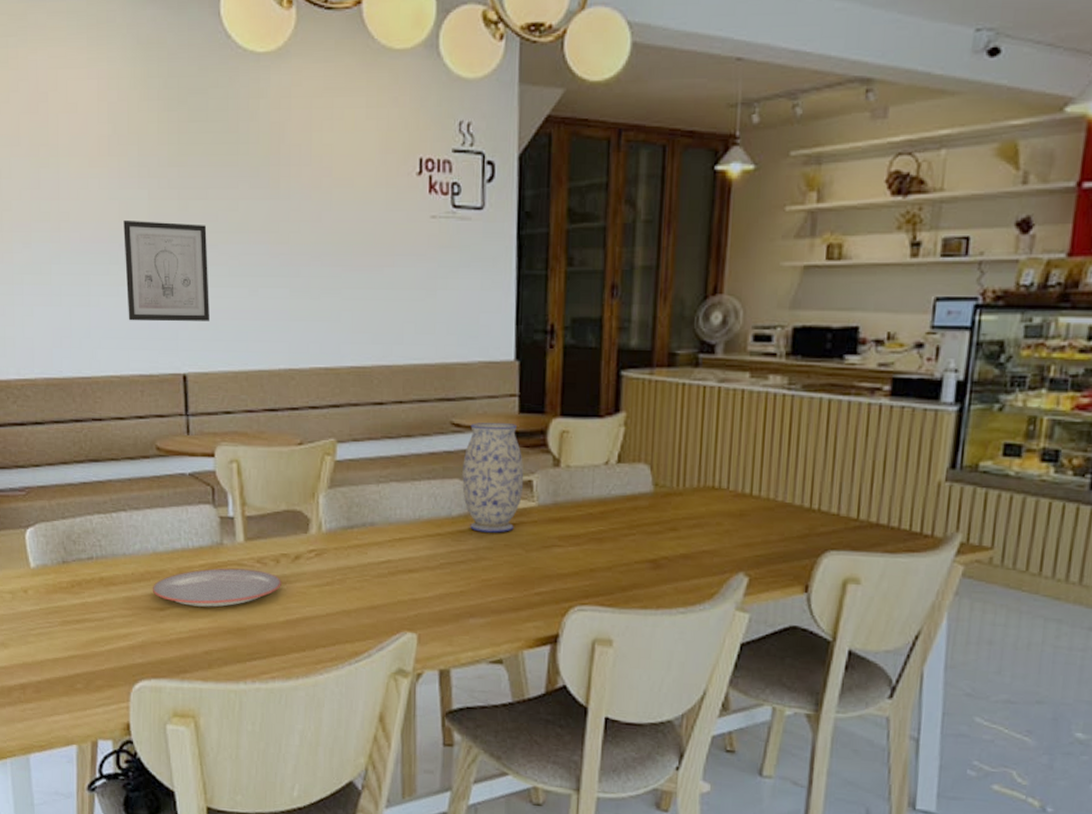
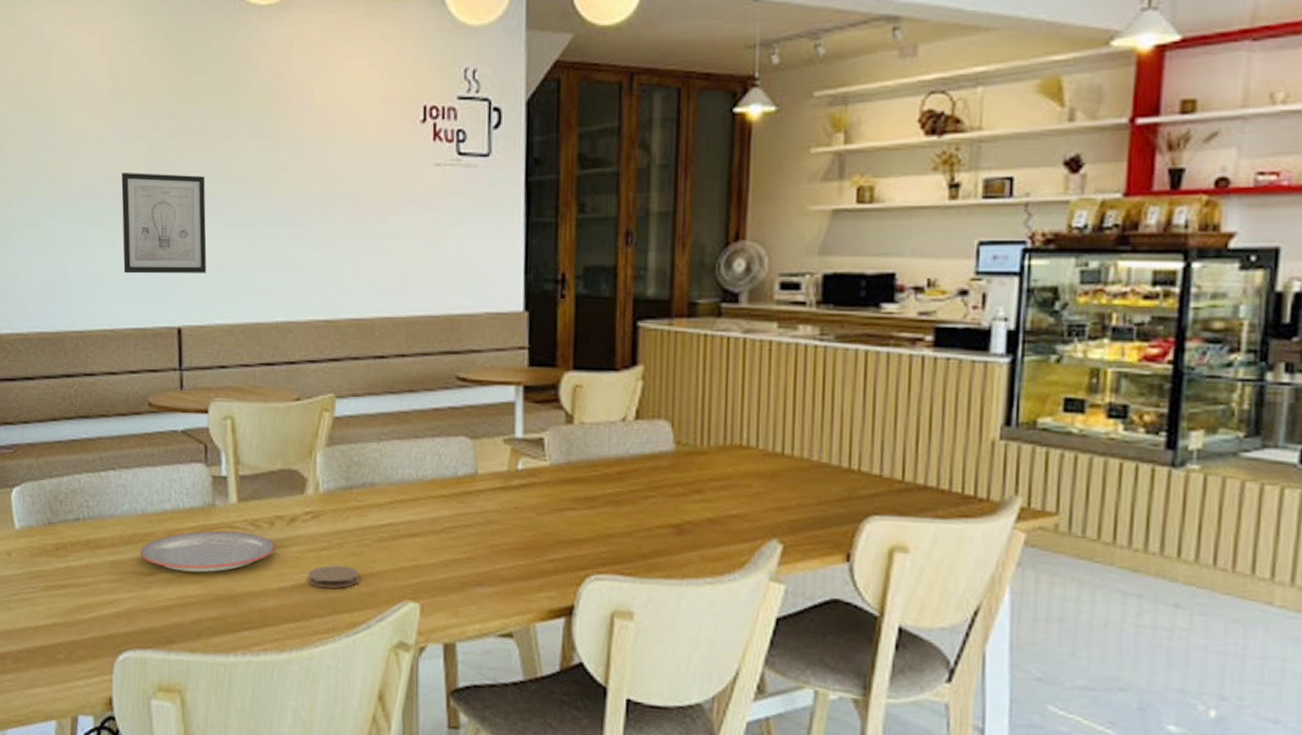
coaster: none [312,600,360,621] -> present [308,565,359,588]
vase: present [462,422,524,533] -> none [468,376,535,495]

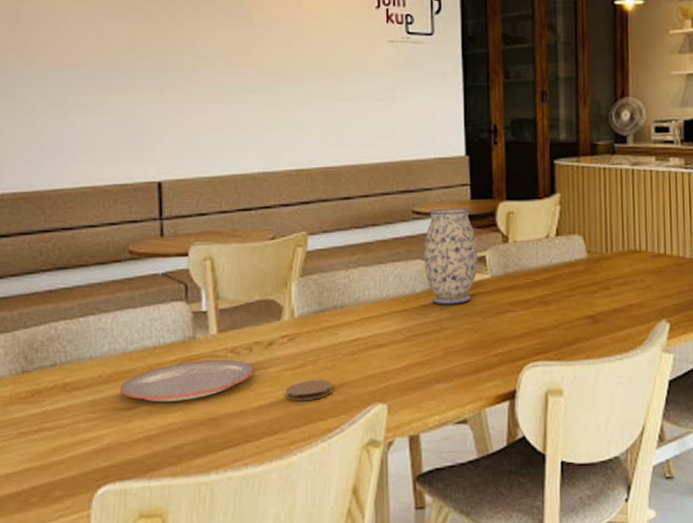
wall art: present [121,172,207,274] -> none [102,47,186,136]
vase: none [468,376,535,495] -> present [424,208,478,305]

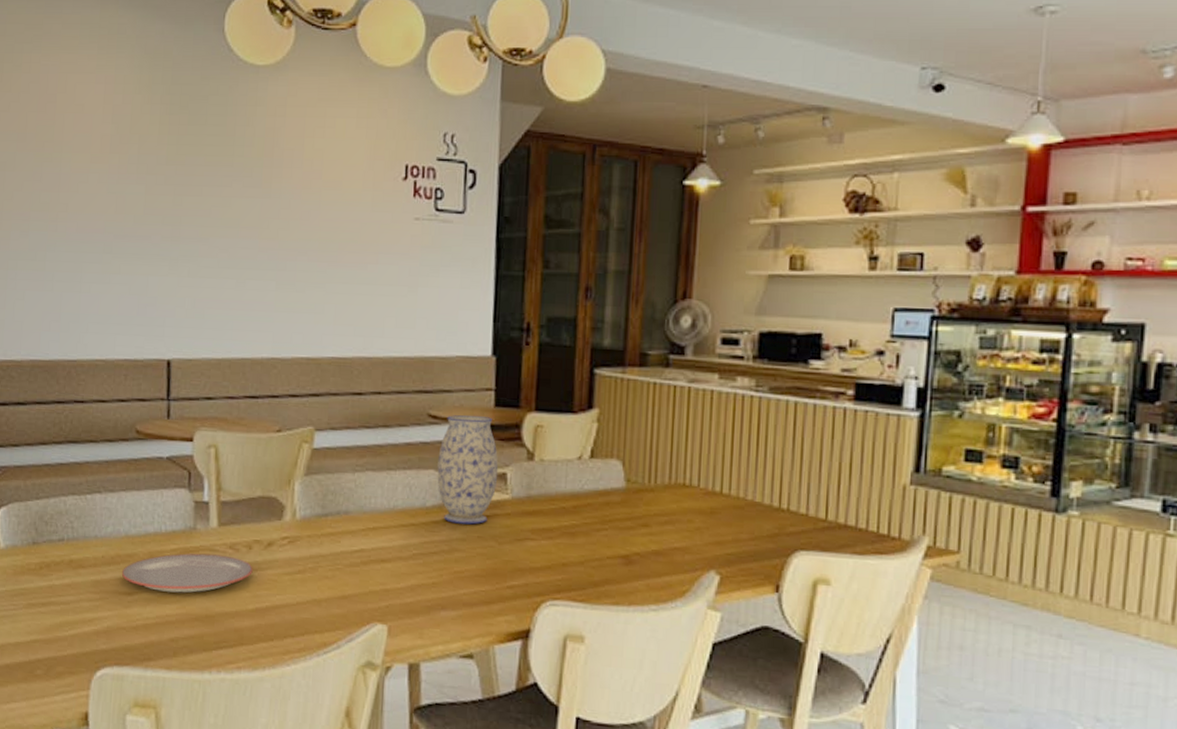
coaster: present [285,380,332,401] -> none [282,588,331,610]

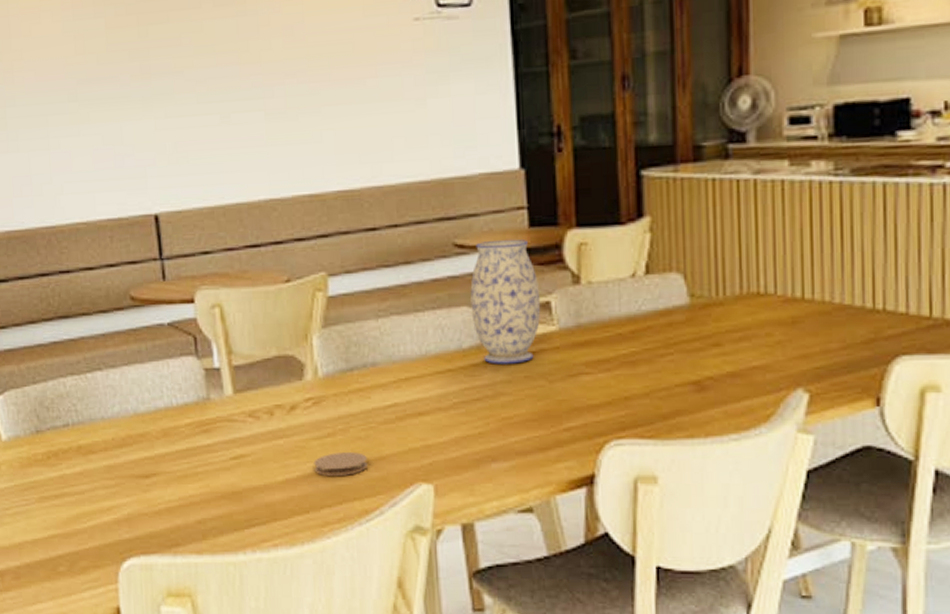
plate: present [122,553,253,593] -> none [136,425,278,471]
coaster: none [282,588,331,610] -> present [314,452,368,476]

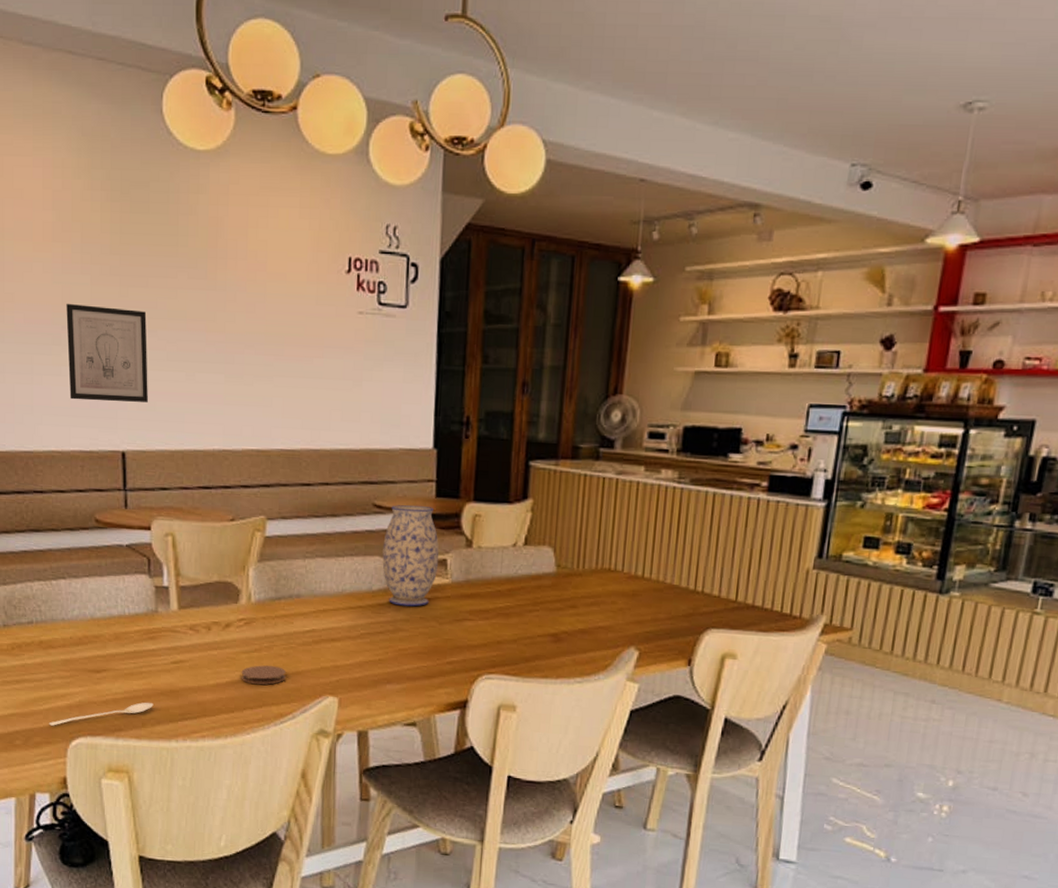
wall art: none [80,50,179,162] -> present [66,303,148,402]
stirrer: none [95,508,214,546] -> present [48,702,154,726]

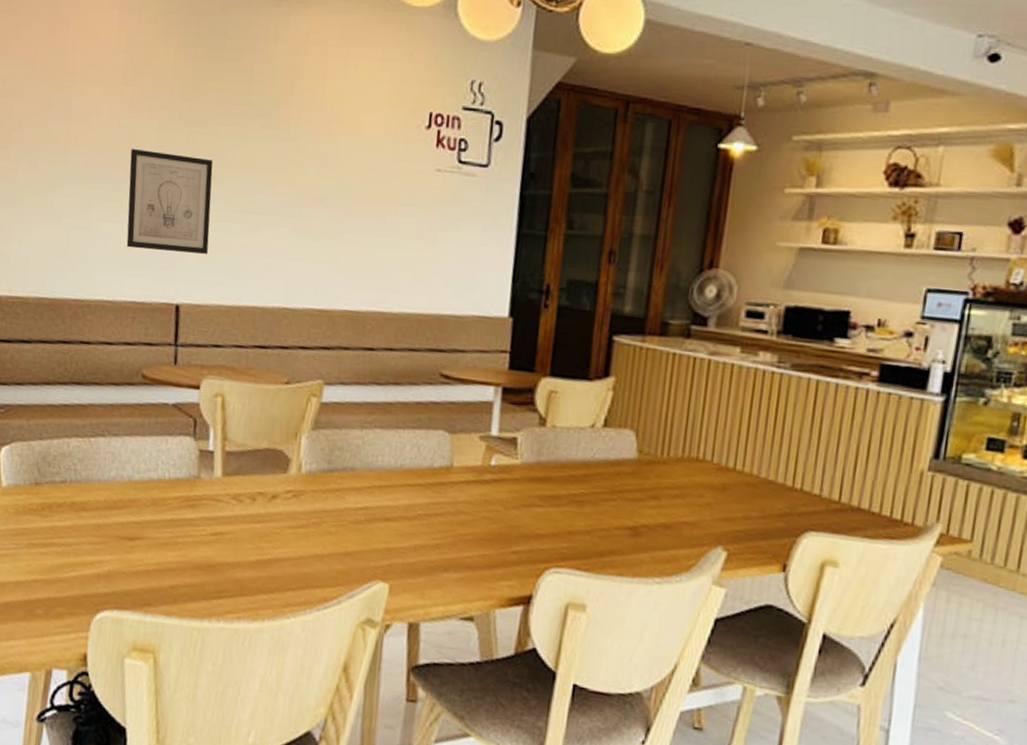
stirrer: present [48,702,154,726] -> none [73,575,188,596]
coaster: present [241,665,286,685] -> none [284,542,334,565]
vase: present [382,504,439,607] -> none [446,376,510,488]

